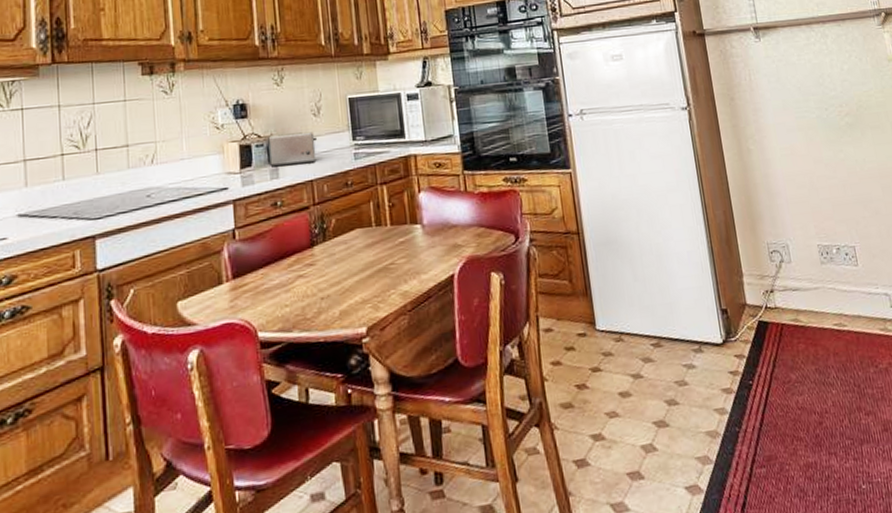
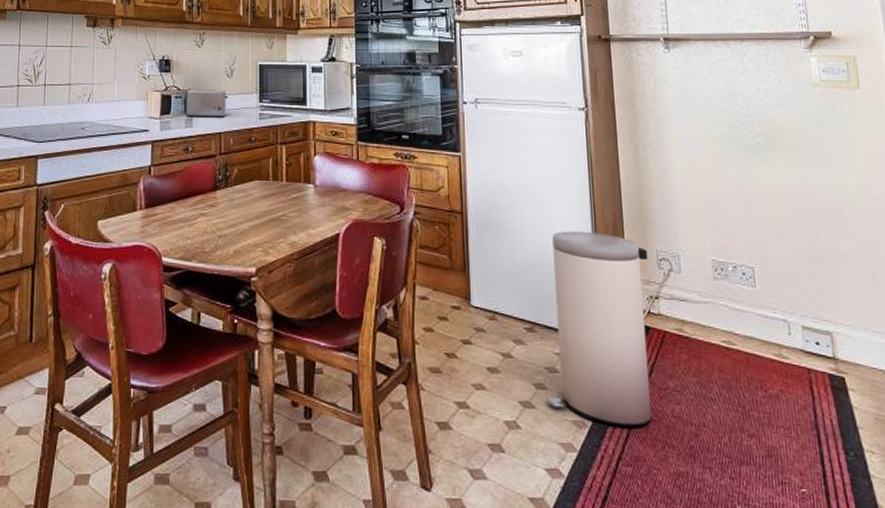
pedal bin: none [668,233,779,432] -> present [545,231,653,431]

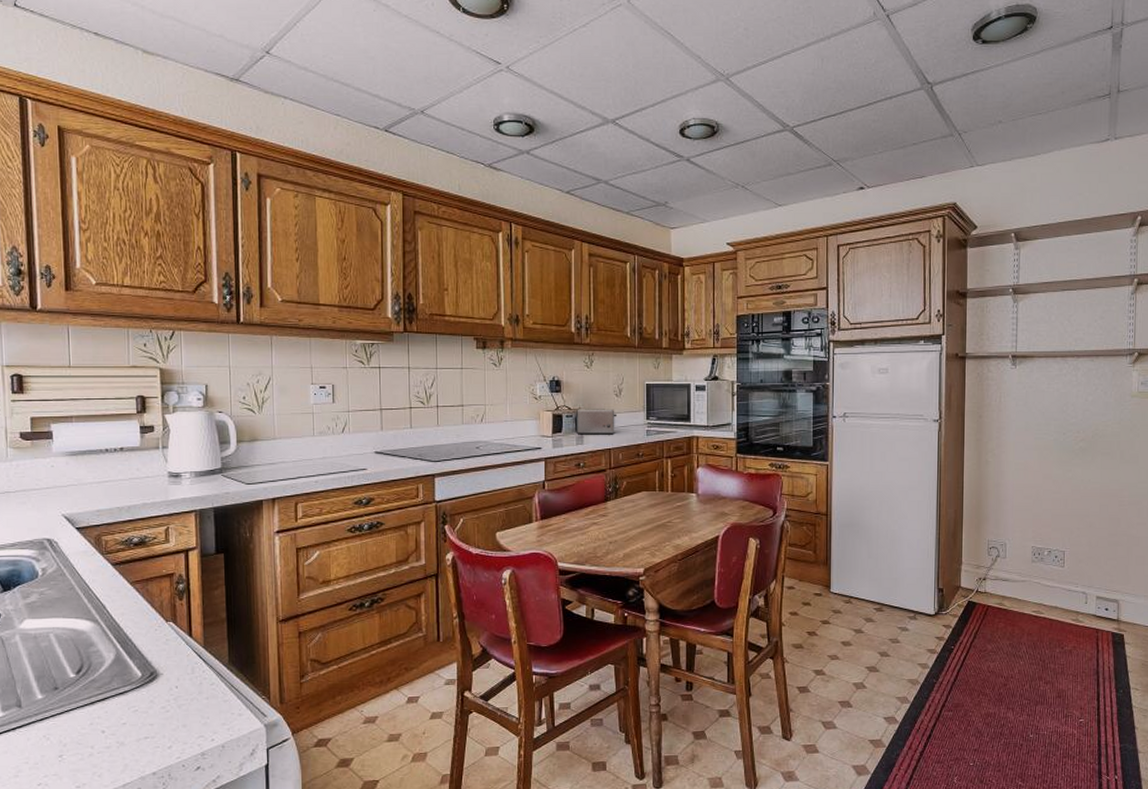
pedal bin: present [545,231,653,431] -> none [888,527,981,684]

